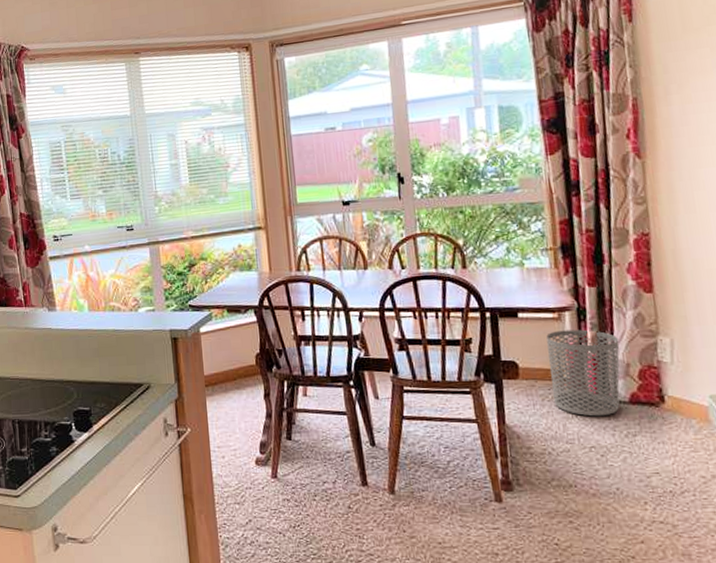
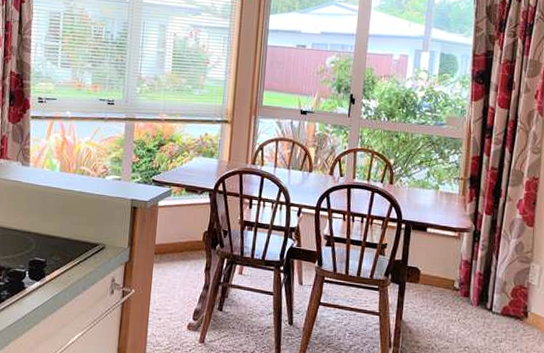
waste bin: present [546,329,620,417] -> none [443,247,502,323]

